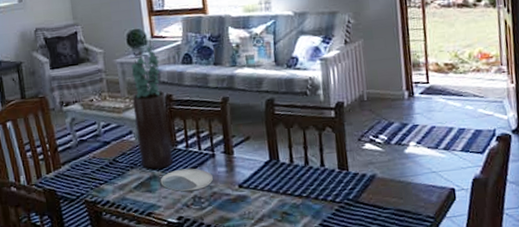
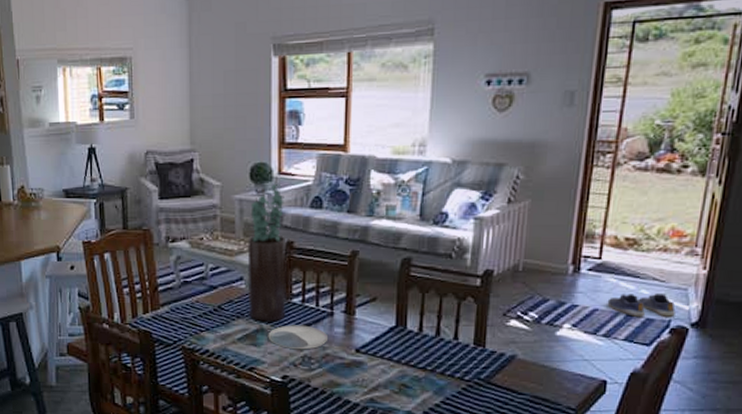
shoe: none [441,107,498,130] -> present [607,294,676,317]

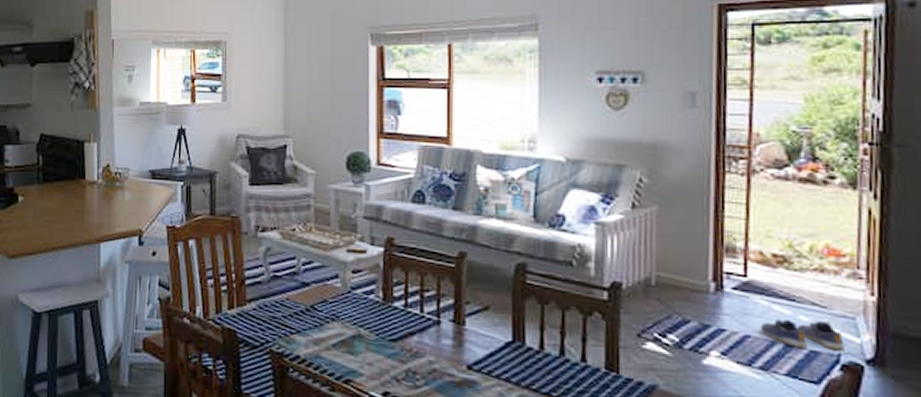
vase: present [247,176,287,323] -> none [343,167,387,330]
plate: present [268,325,327,350] -> none [366,332,434,363]

